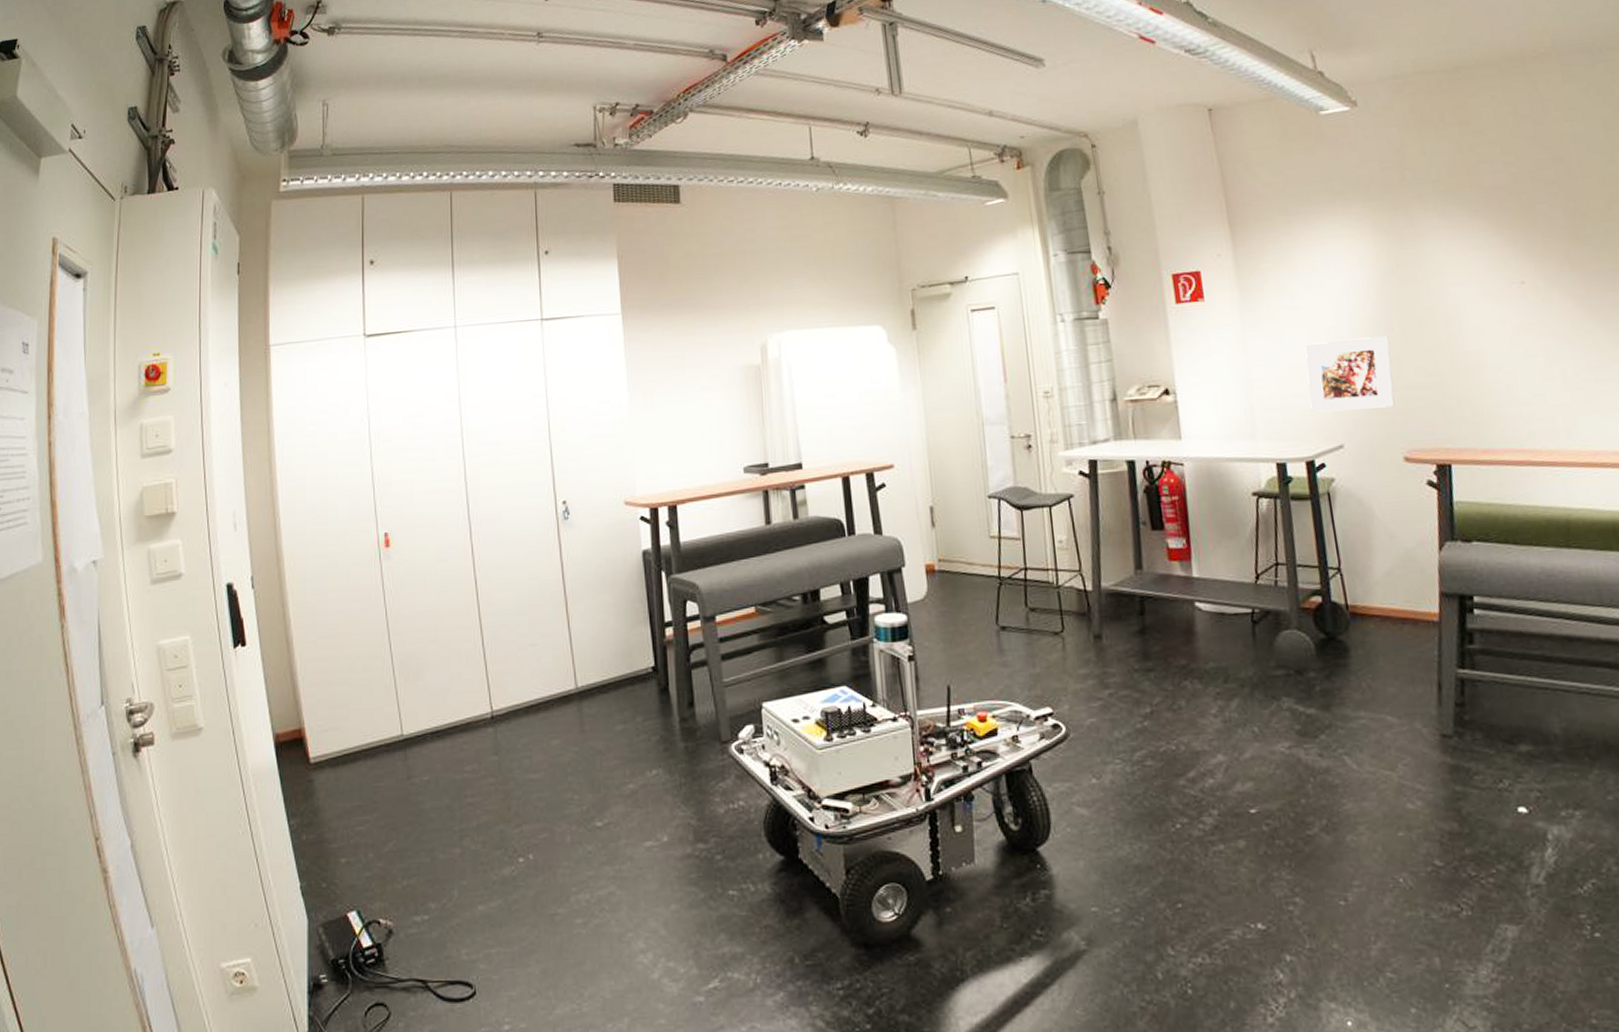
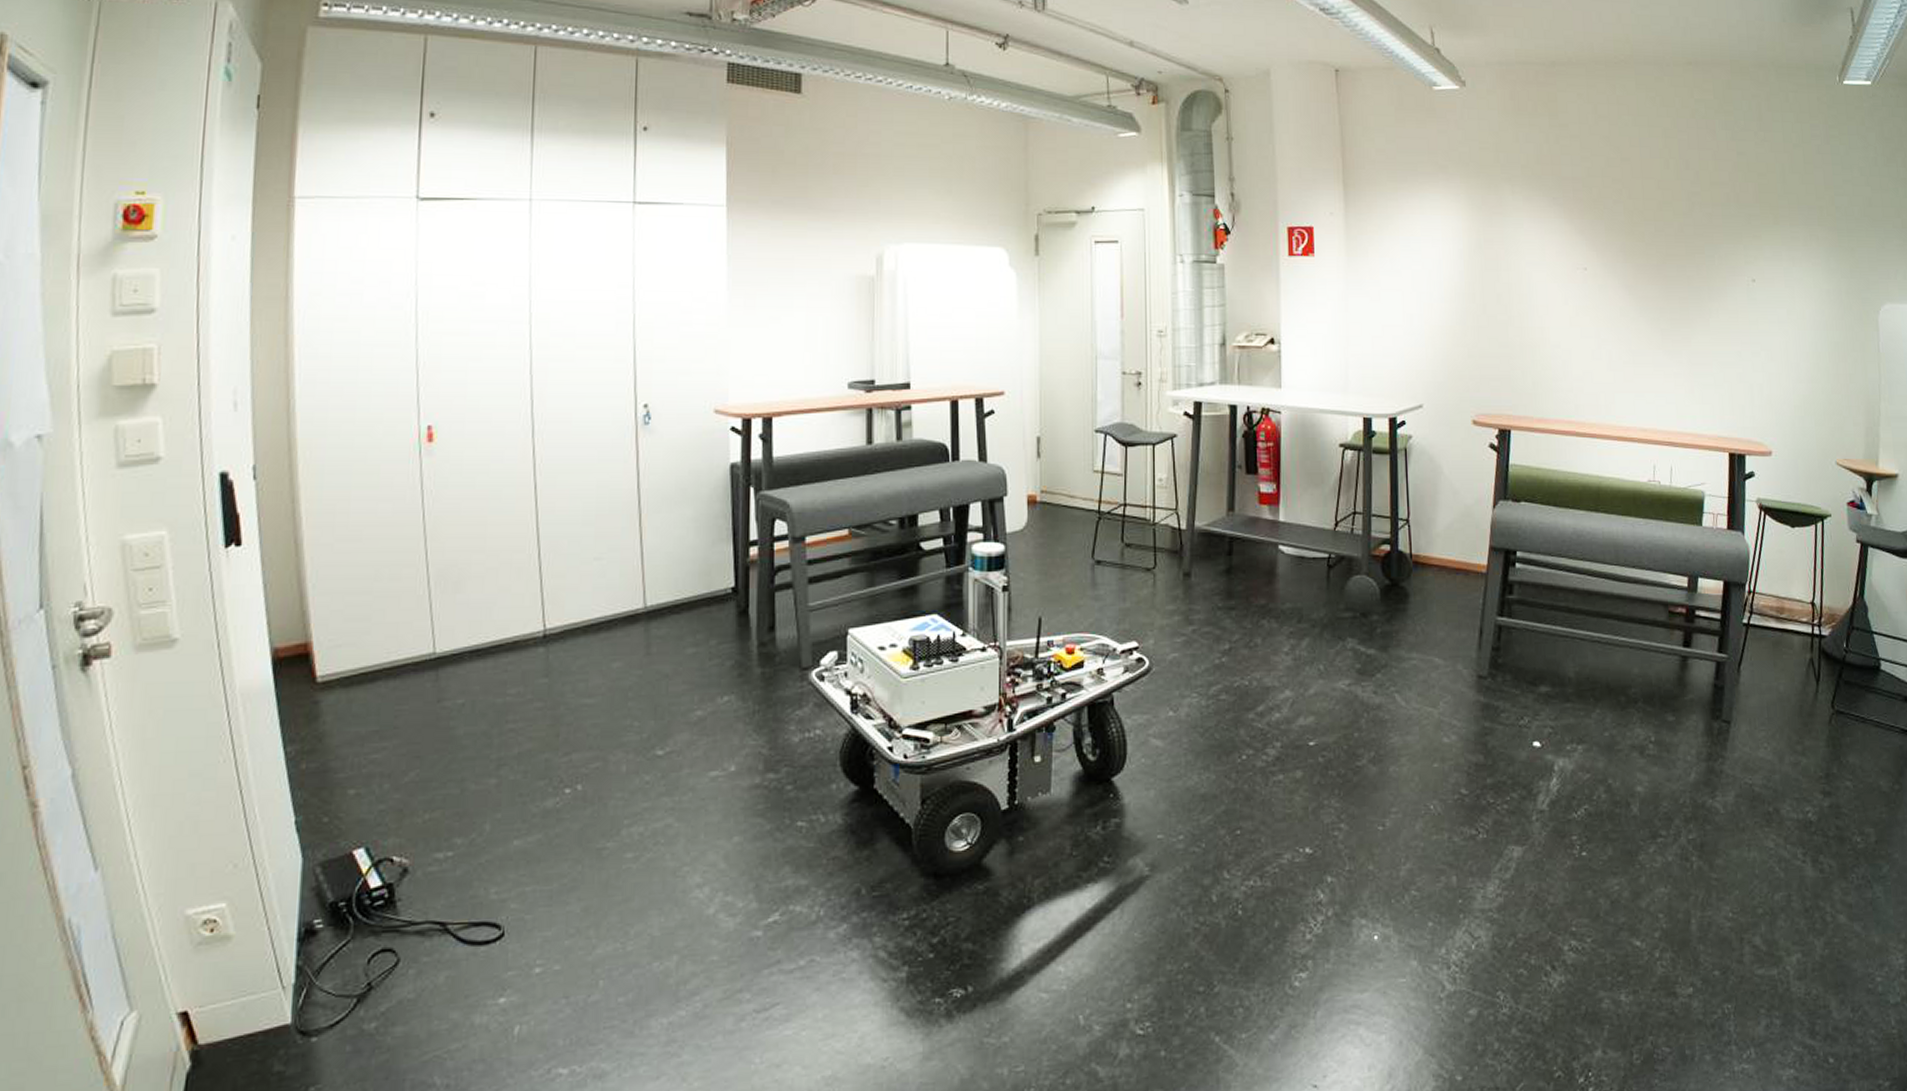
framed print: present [1305,336,1395,413] -> none [1398,306,1471,373]

